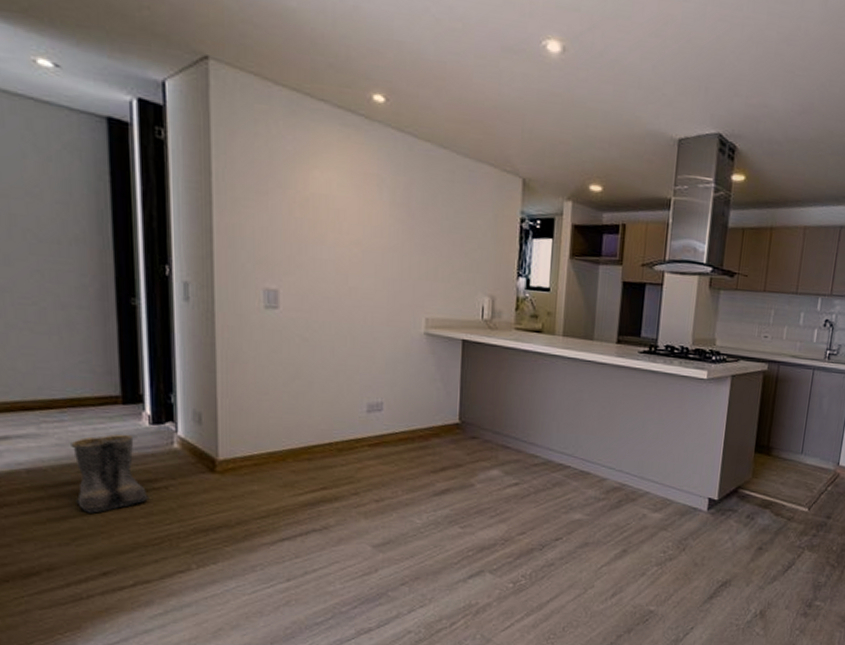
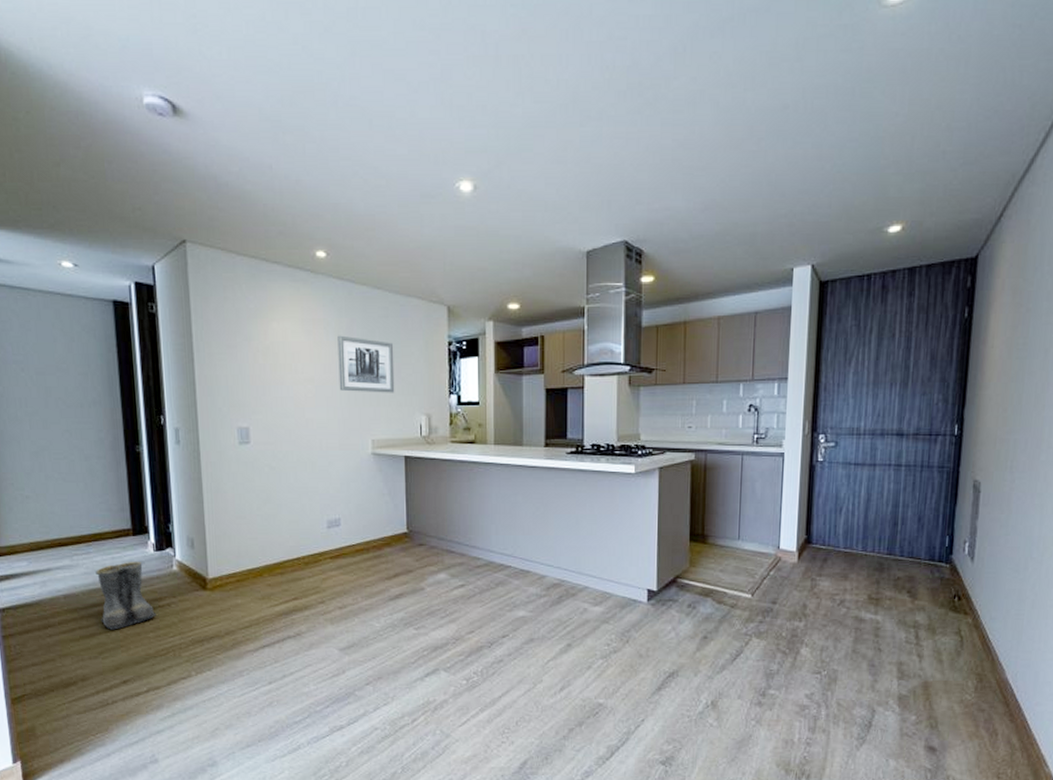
wall art: none [391,195,458,269] -> present [337,335,395,393]

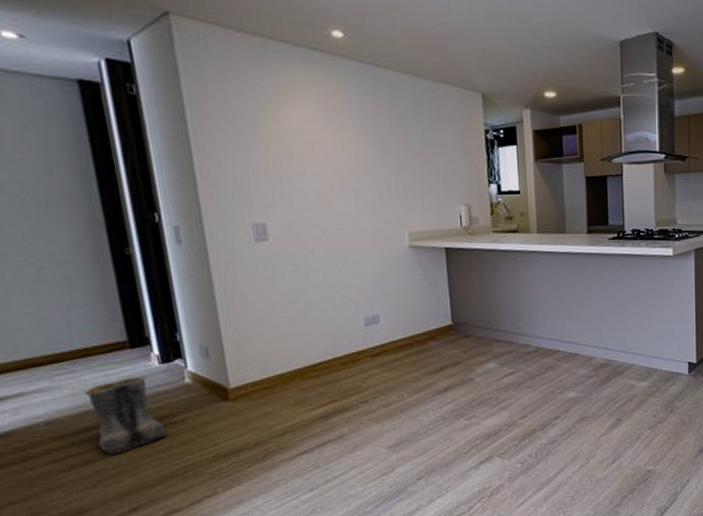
wall art: present [337,335,395,393] -> none [363,122,431,184]

